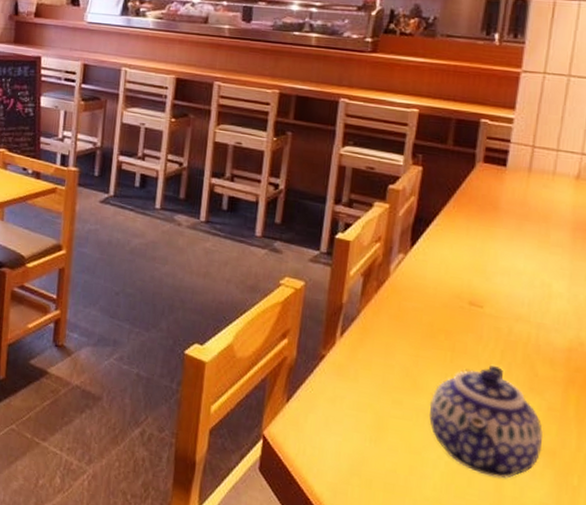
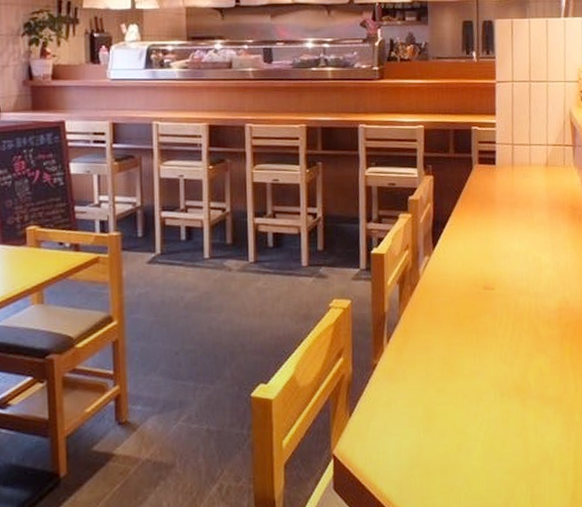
teapot: present [428,365,543,479] -> none [465,336,551,434]

